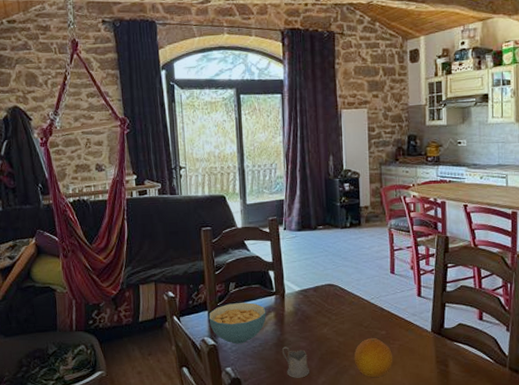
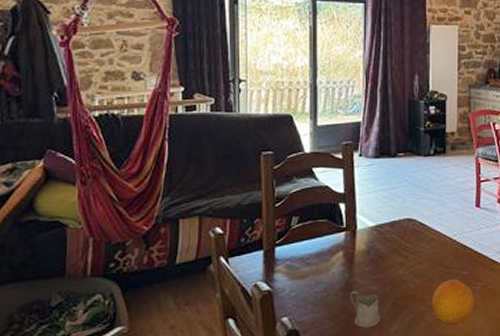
cereal bowl: present [208,302,266,344] -> none [264,239,334,289]

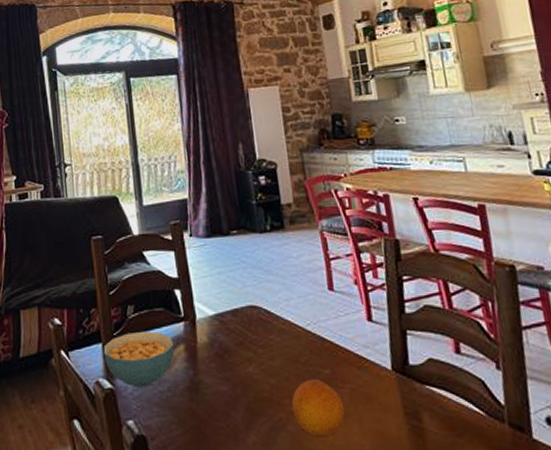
cereal bowl: none [264,239,334,289] -> present [103,331,175,387]
tea glass holder: present [351,291,380,328] -> none [197,391,235,436]

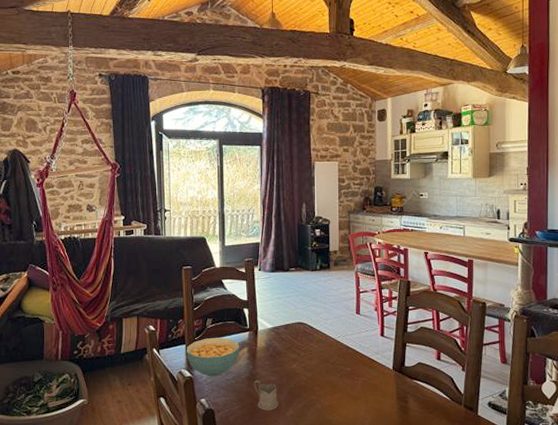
tea glass holder: none [197,391,235,436] -> present [254,380,279,410]
fruit: present [291,380,345,436] -> none [320,375,357,411]

